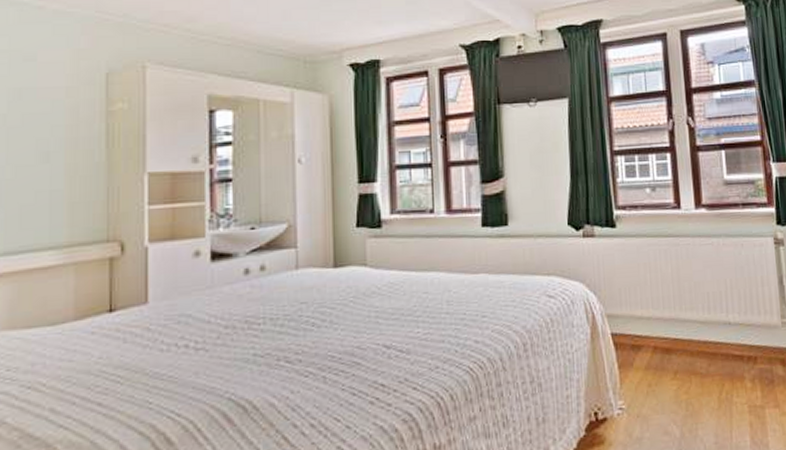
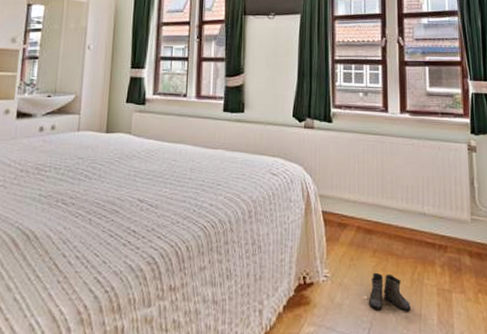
boots: none [670,396,720,440] -> present [367,272,411,312]

